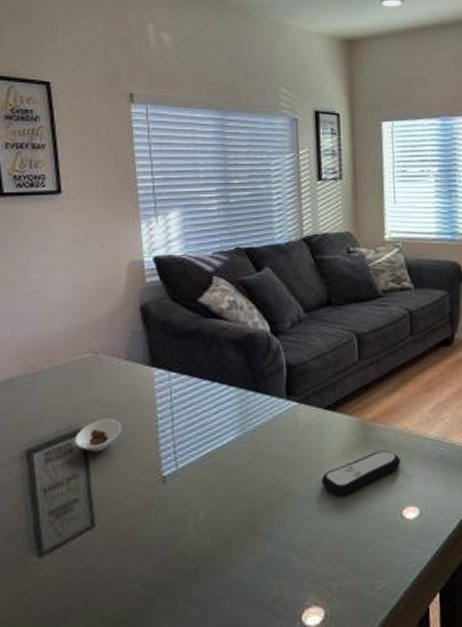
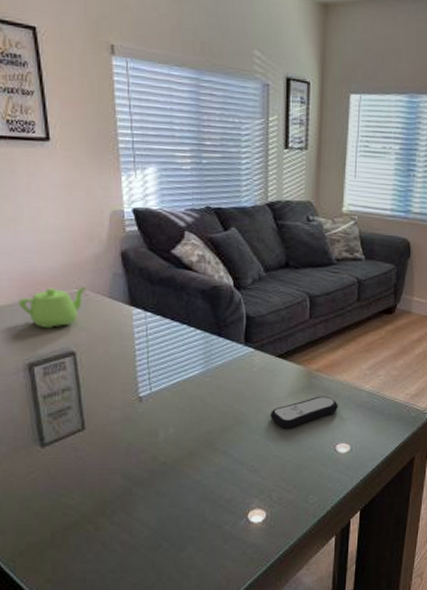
teapot: none [17,350,100,405] -> present [18,287,87,329]
saucer: present [75,418,121,453] -> none [68,345,105,372]

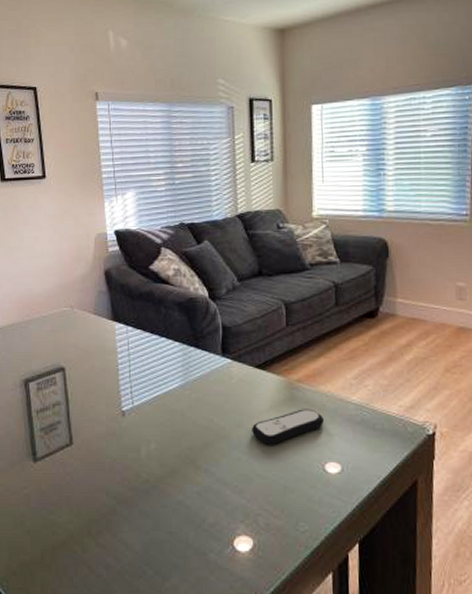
teapot: present [18,287,87,329] -> none [17,305,75,346]

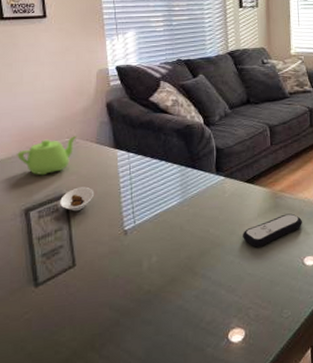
teapot: none [17,305,75,346] -> present [17,136,77,176]
saucer: none [58,360,91,386] -> present [60,186,93,212]

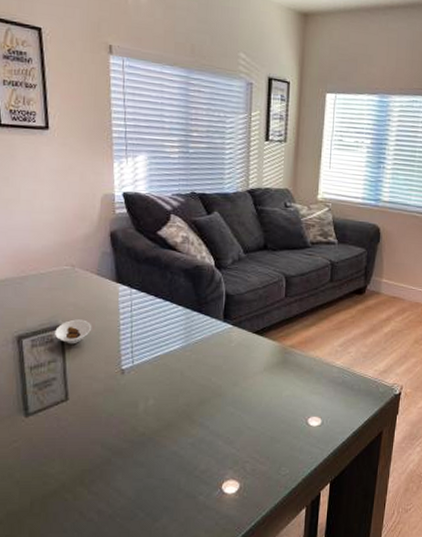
teapot: present [17,136,77,176] -> none [11,264,77,303]
remote control: present [243,213,302,247] -> none [246,371,311,402]

